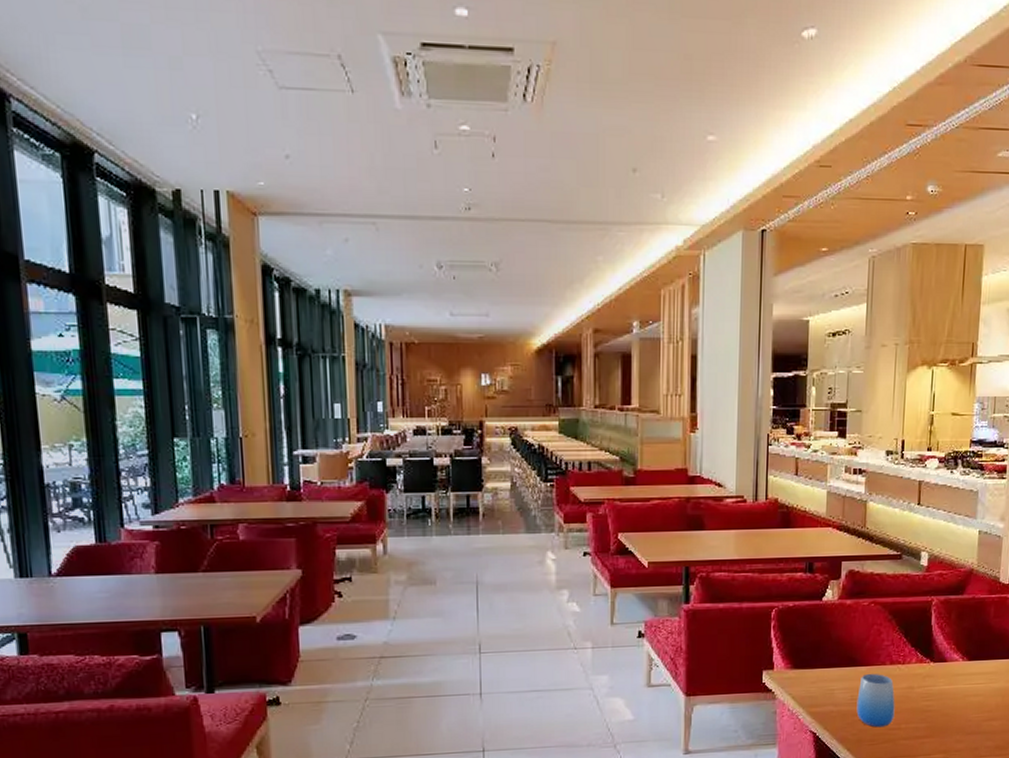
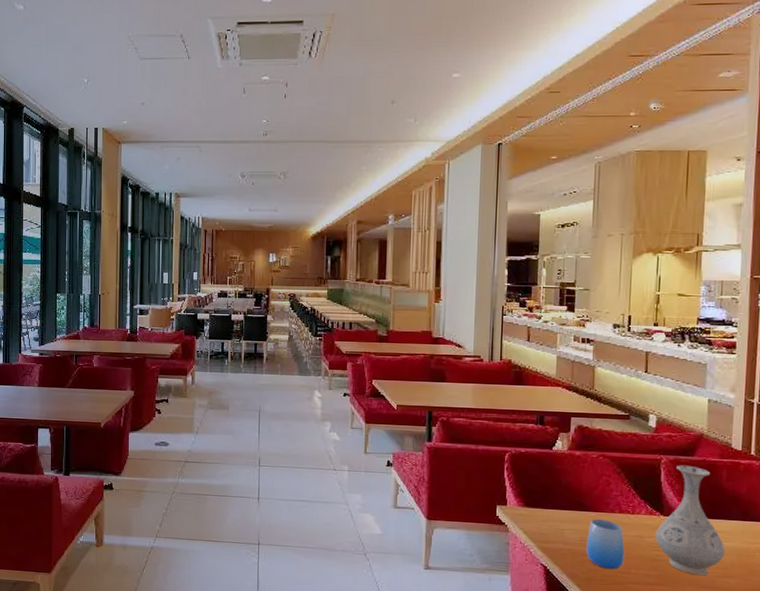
vase: none [925,605,991,722] -> present [655,465,726,576]

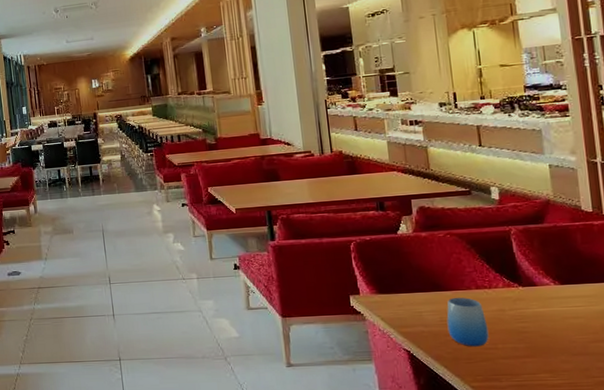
vase: present [655,465,726,576] -> none [516,233,594,343]

